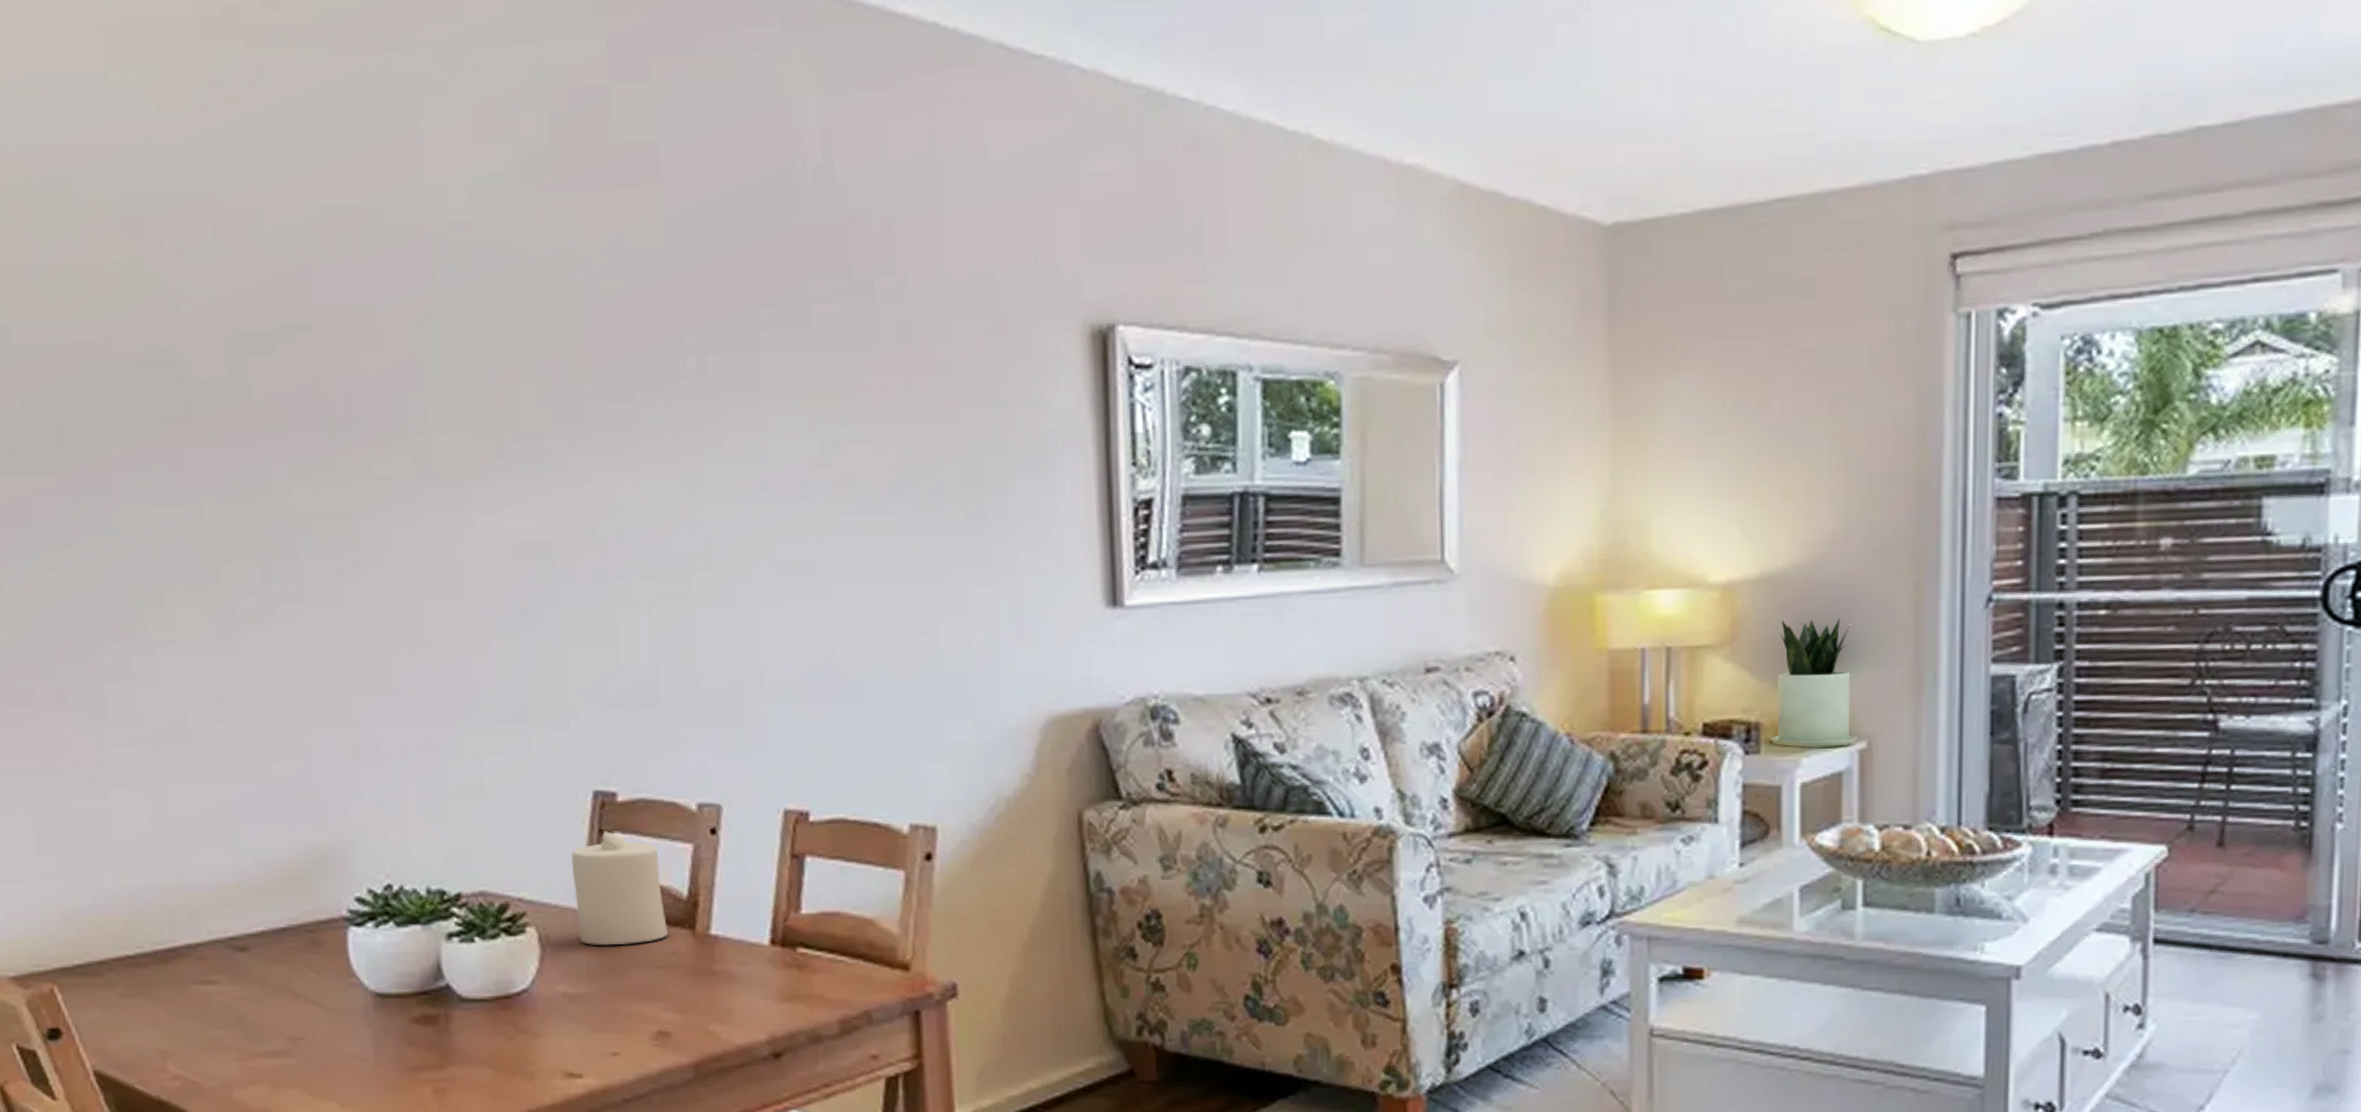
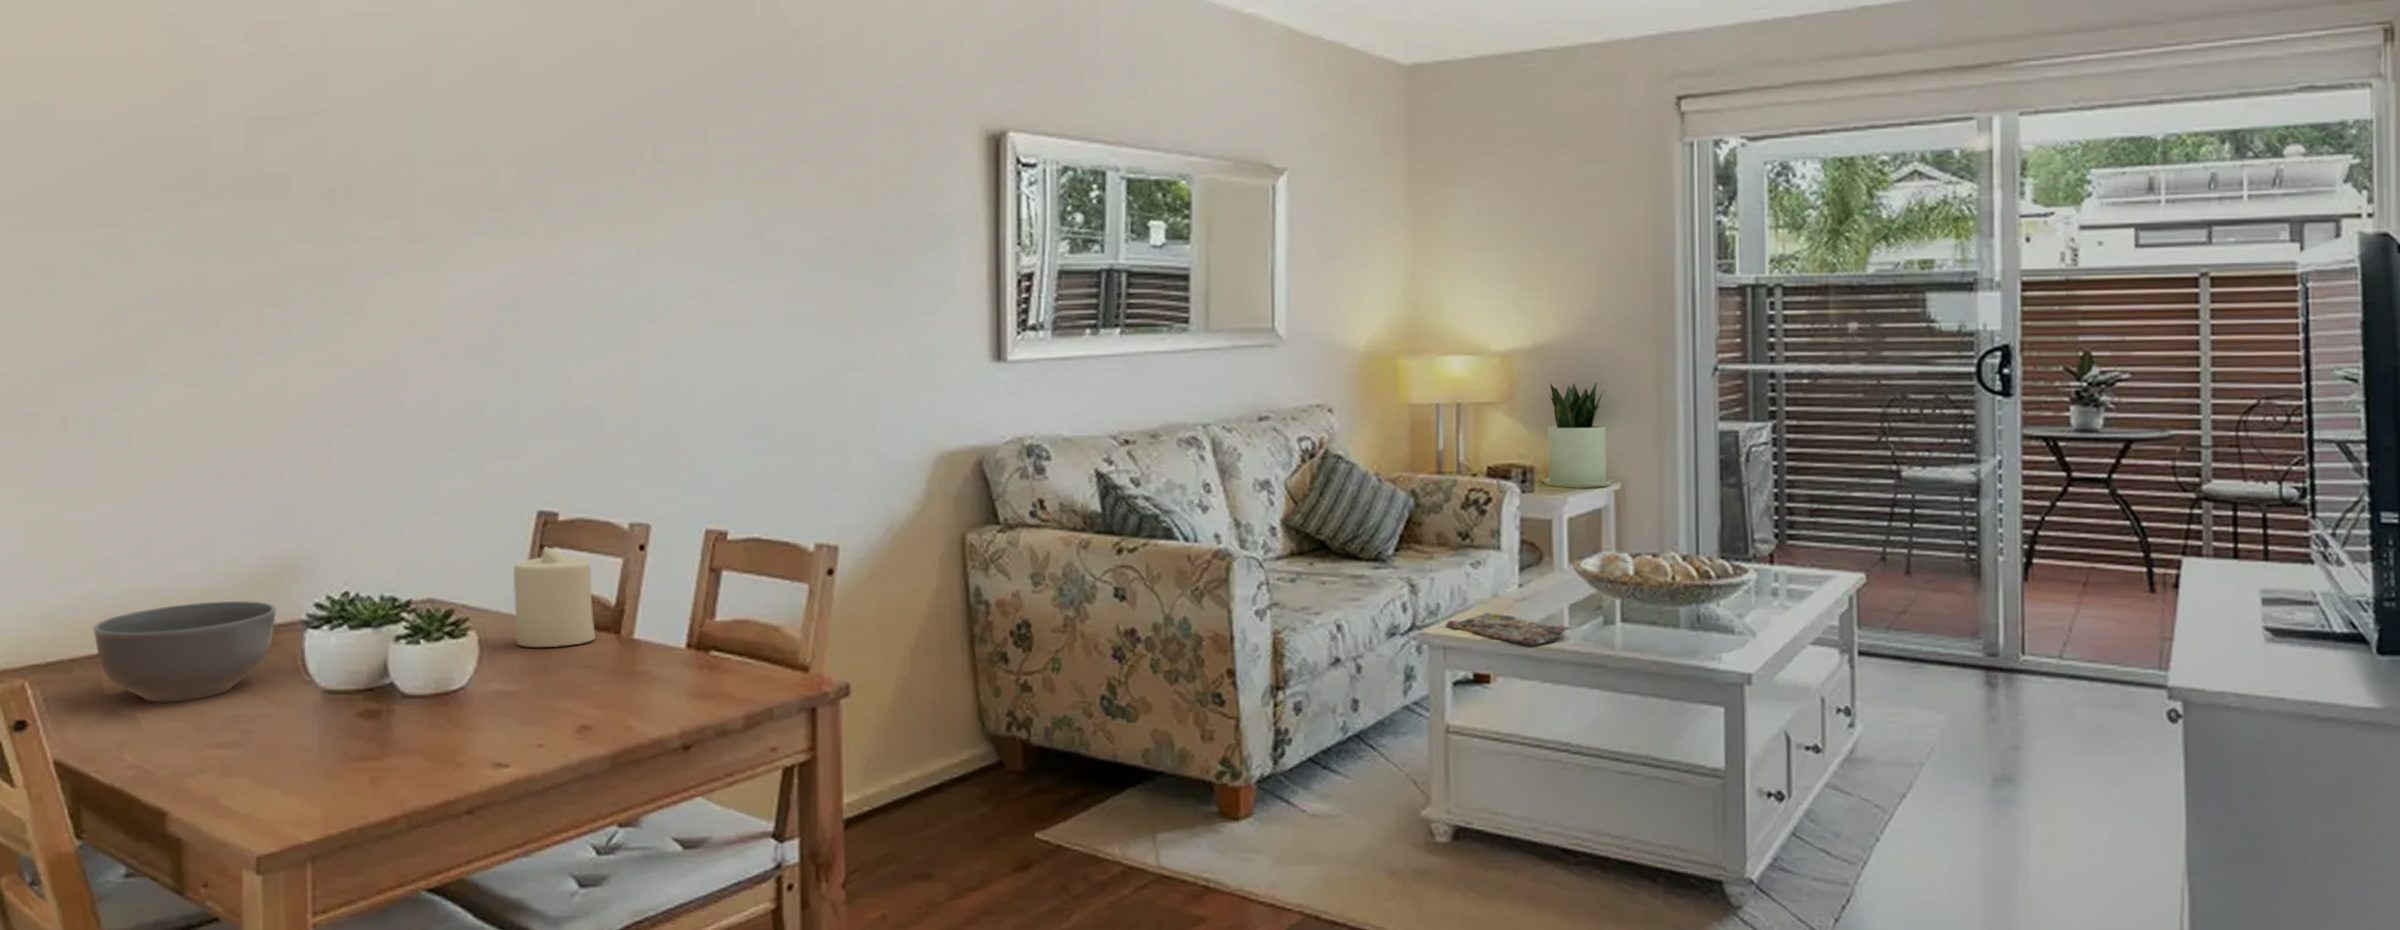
bowl: none [118,895,315,1009] -> present [92,600,277,704]
magazine: none [1650,896,1802,936] -> present [1445,612,1571,646]

